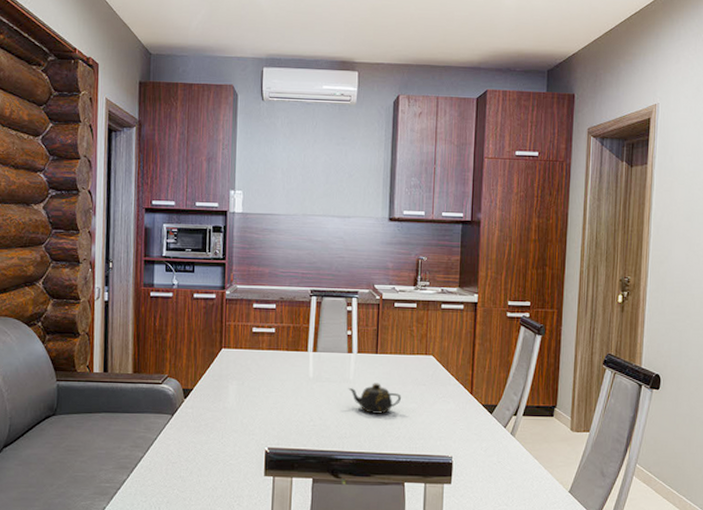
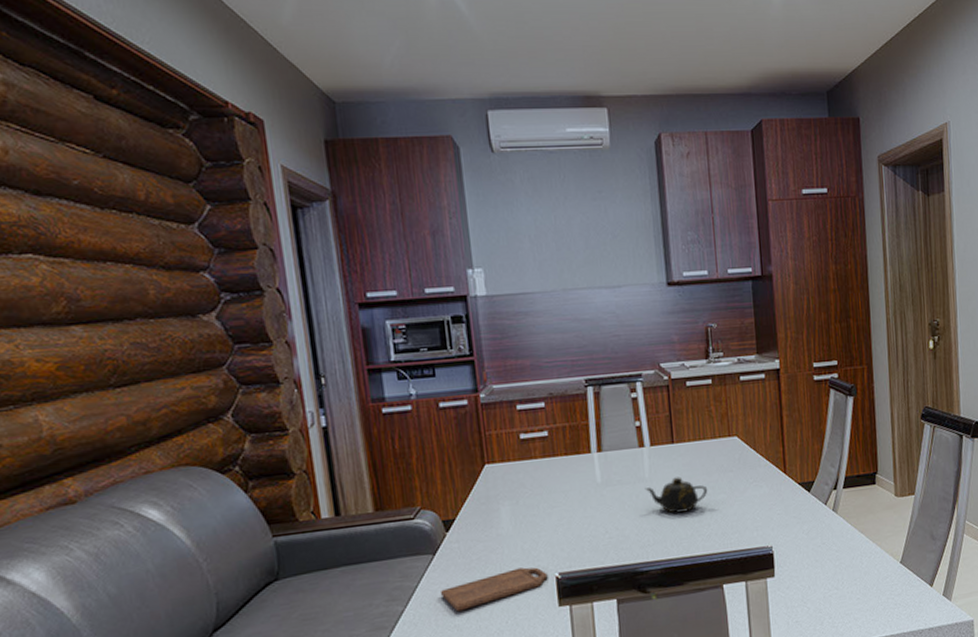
cutting board: none [172,438,259,465] -> present [440,567,548,612]

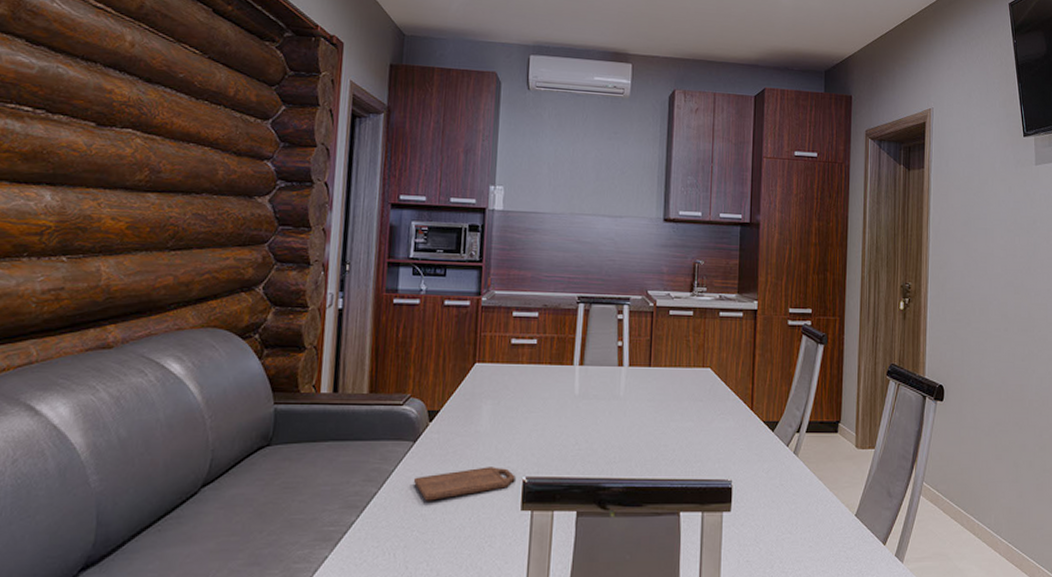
teapot: present [645,477,708,514] -> none [618,399,677,434]

